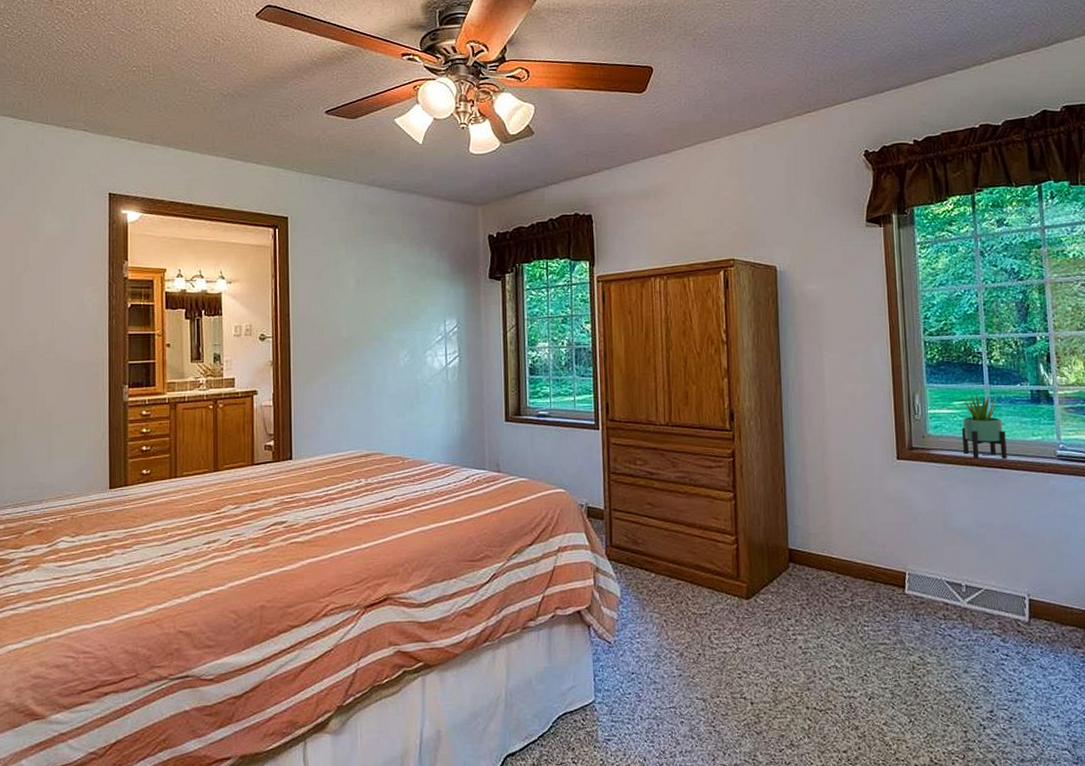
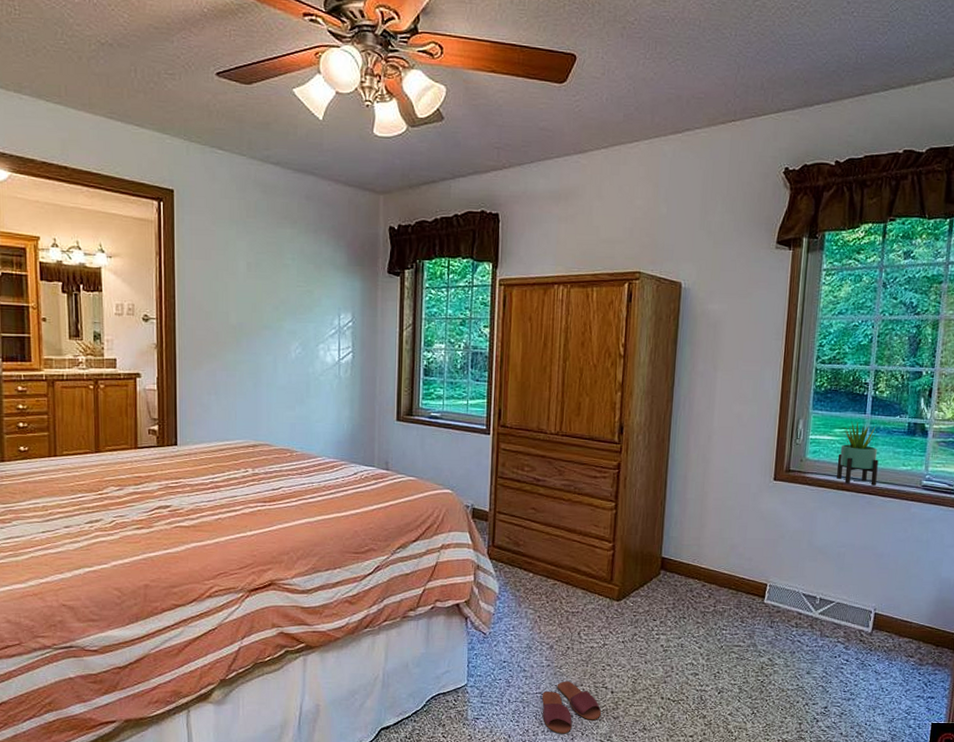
slippers: none [677,692,742,754] -> present [542,681,601,734]

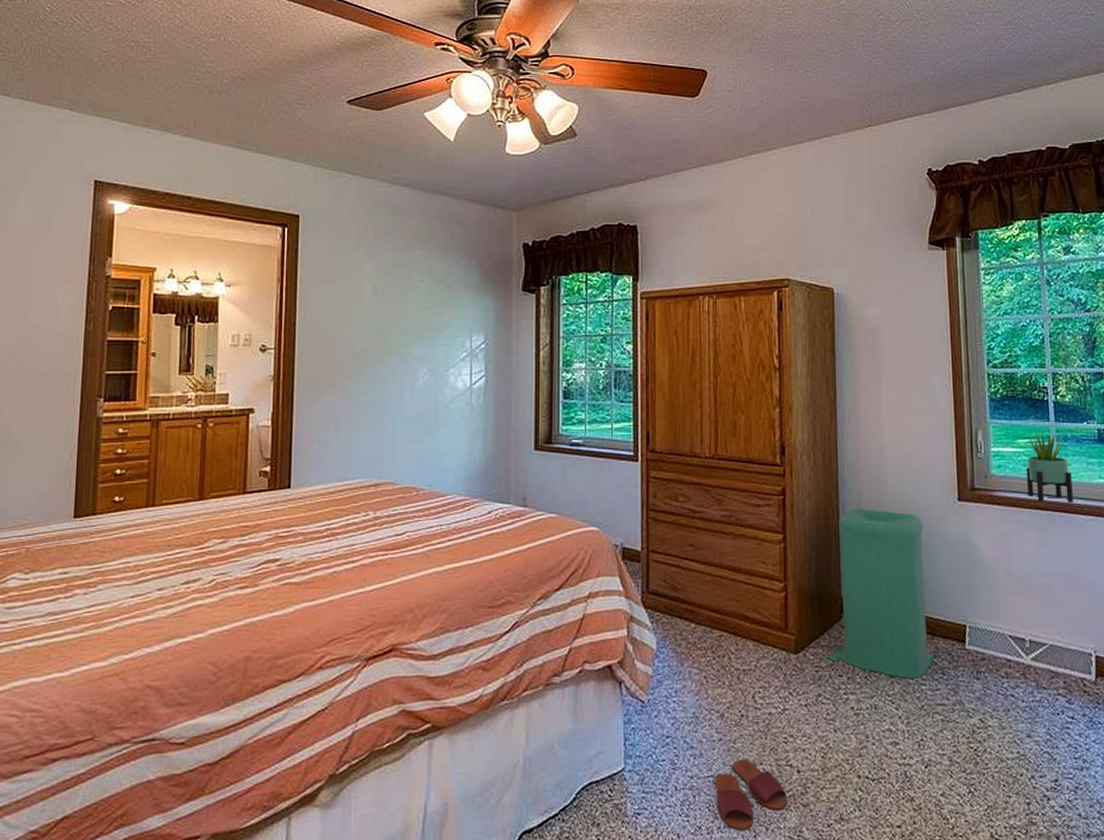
laundry basket: none [644,482,741,625] -> present [826,508,935,679]

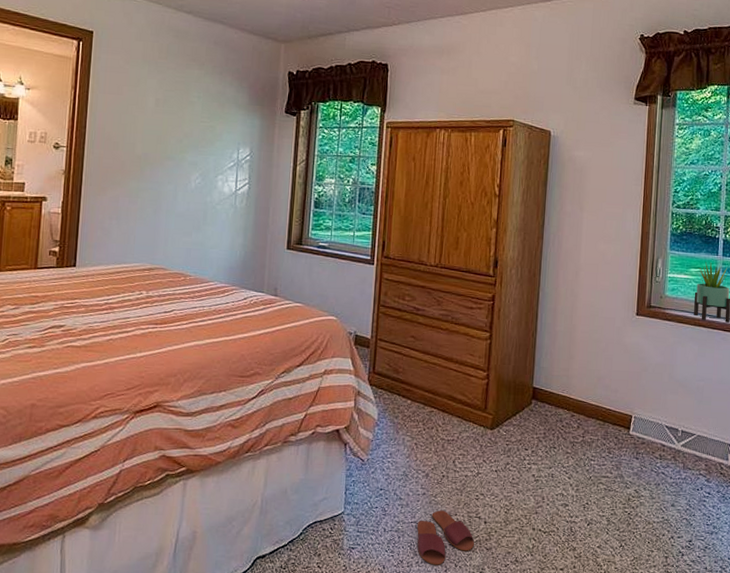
laundry basket: present [826,508,935,679] -> none [516,315,606,455]

